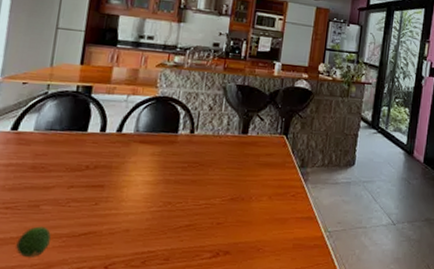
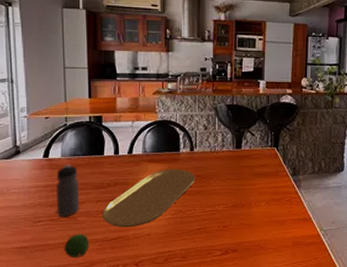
water bottle: none [15,140,52,205] -> present [55,164,80,217]
placemat: none [73,152,192,221] -> present [103,168,195,228]

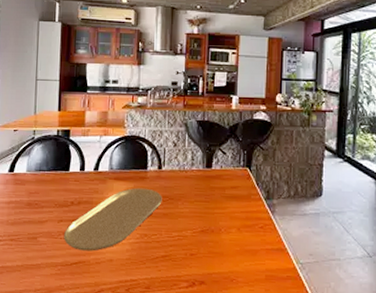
water bottle: present [55,164,80,217] -> none [18,180,42,237]
fruit: present [64,233,89,258] -> none [22,256,48,283]

